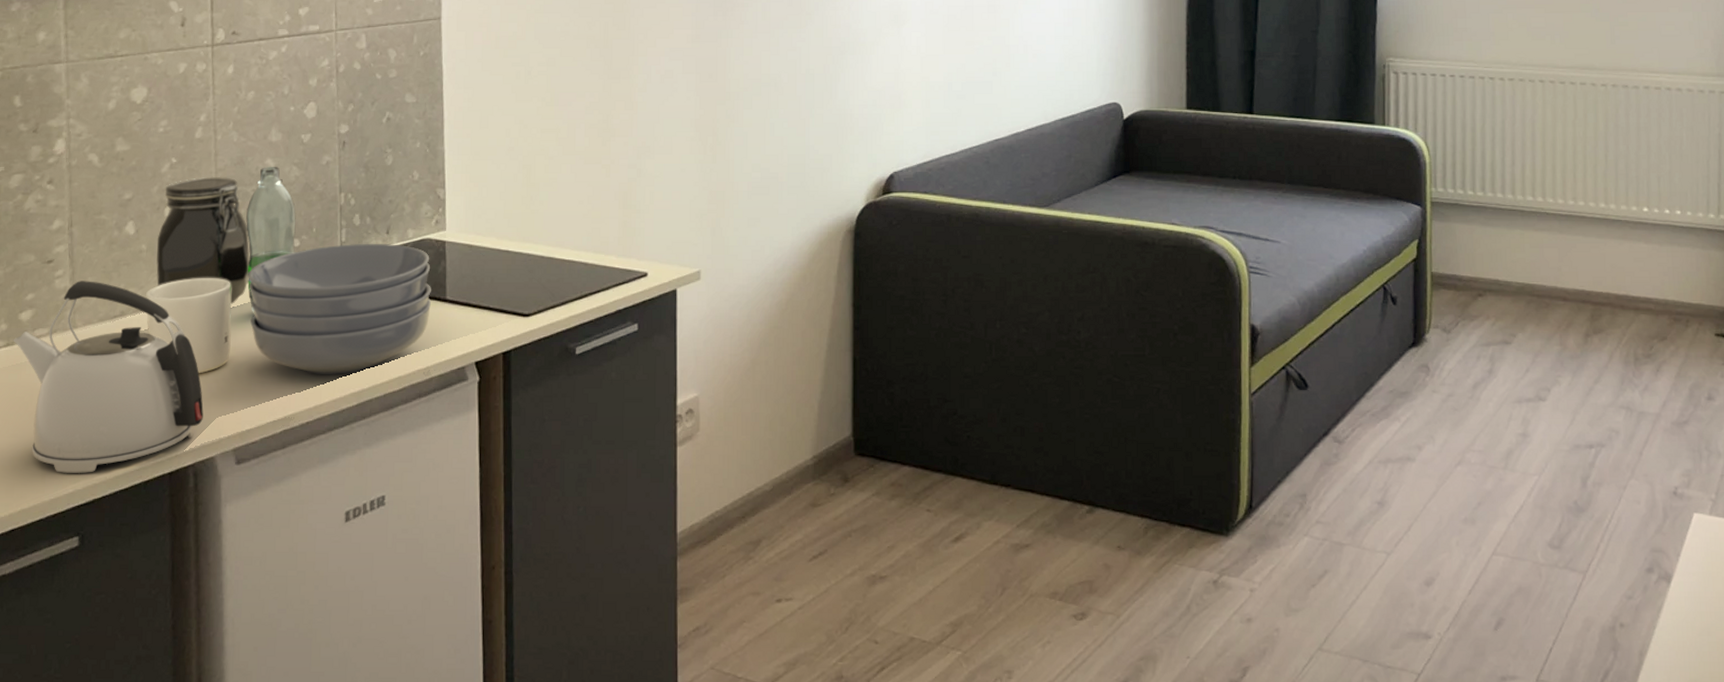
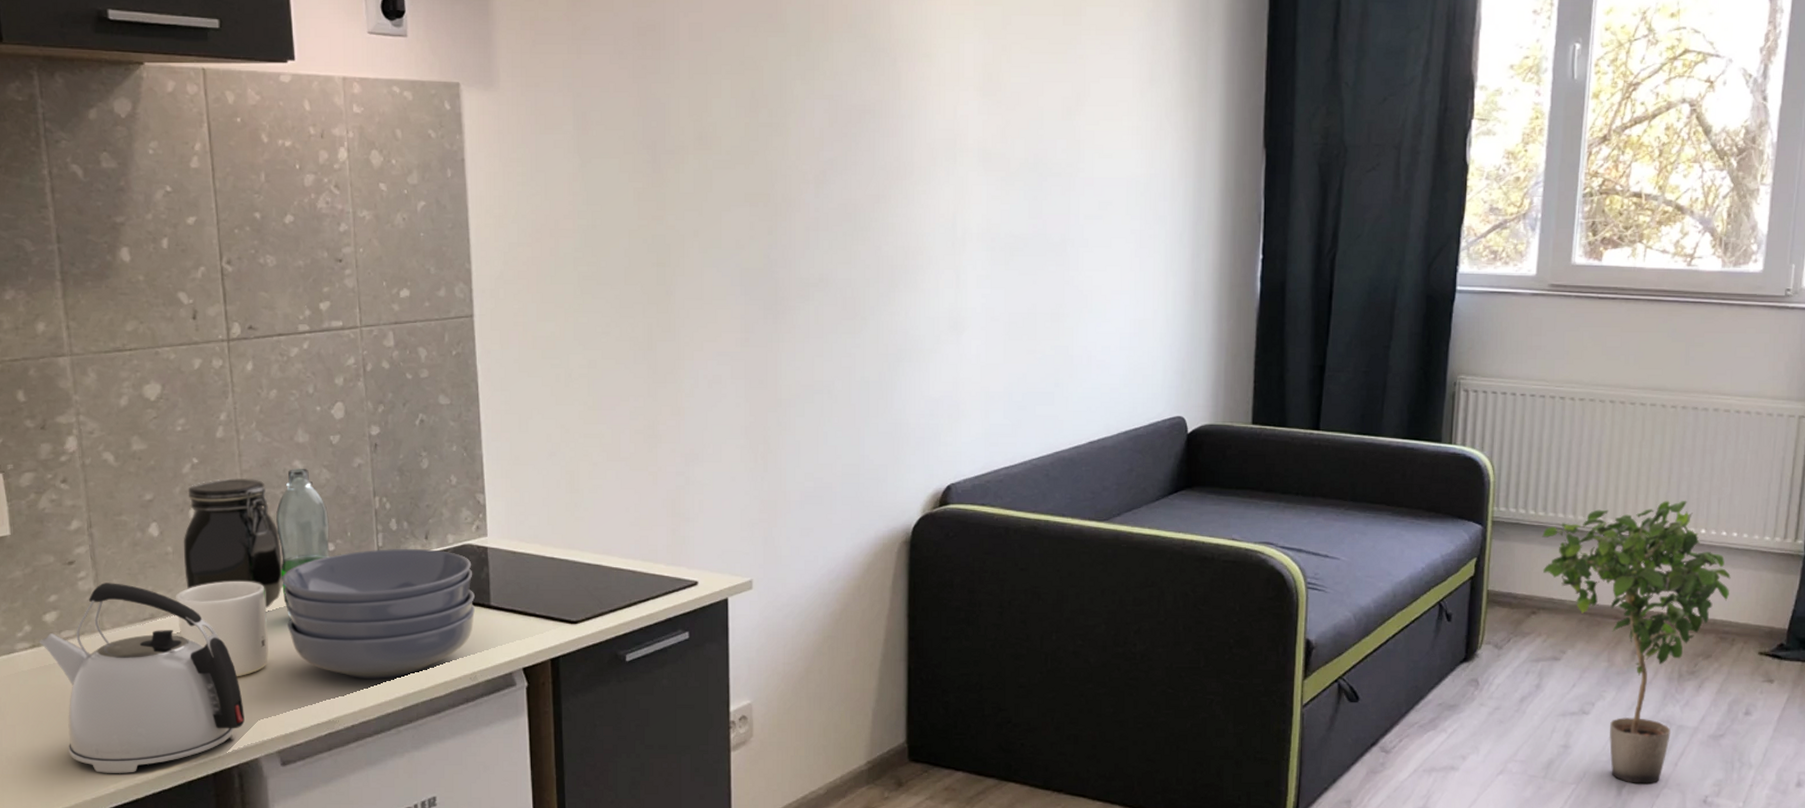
potted plant: none [1482,178,1679,474] -> present [1542,500,1731,783]

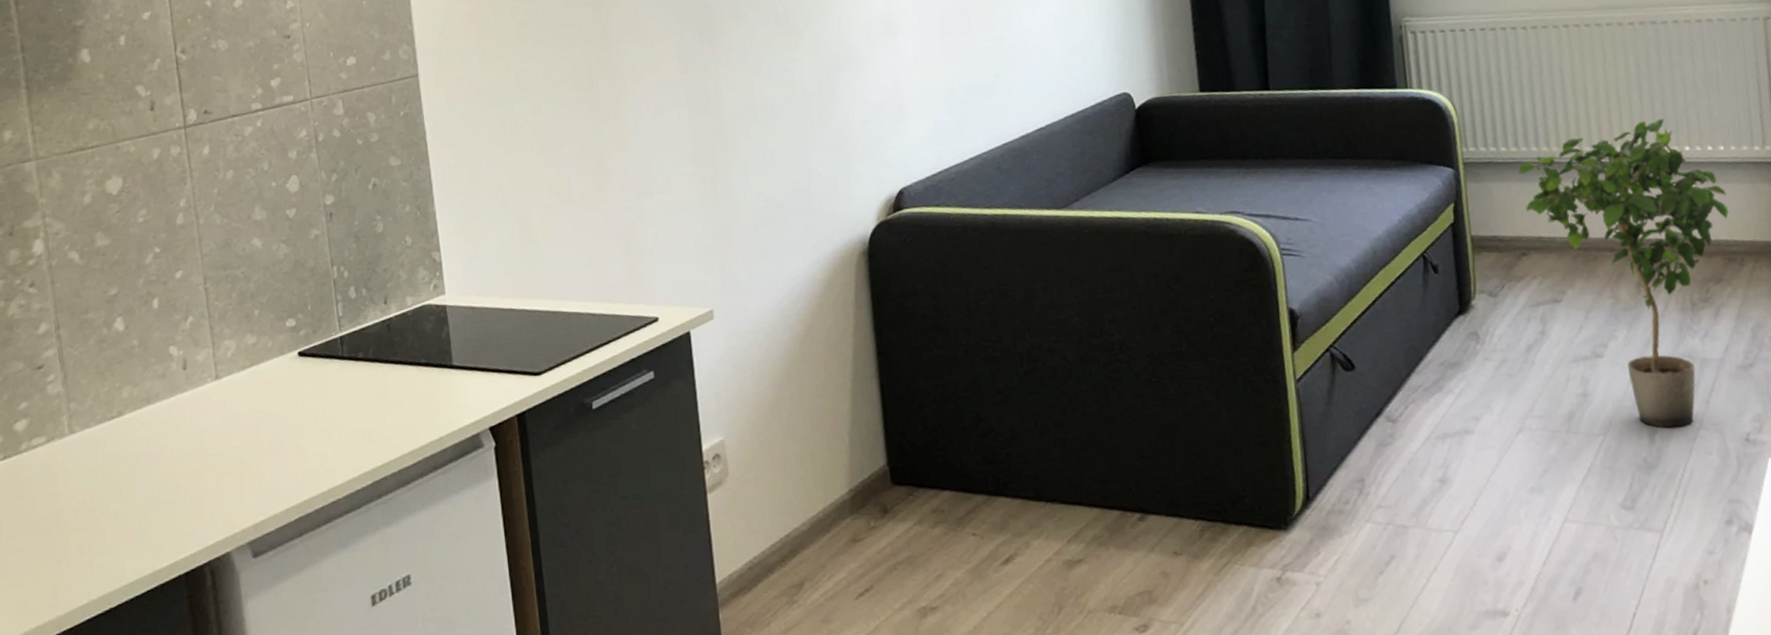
kettle: present [39,583,244,773] -> none [10,383,214,585]
mug: present [175,580,268,677] -> none [141,366,236,468]
jar: present [183,477,283,608] -> none [148,262,247,393]
bottle: present [276,469,330,618] -> none [237,246,292,400]
bowl: present [282,549,475,679] -> none [246,314,438,457]

